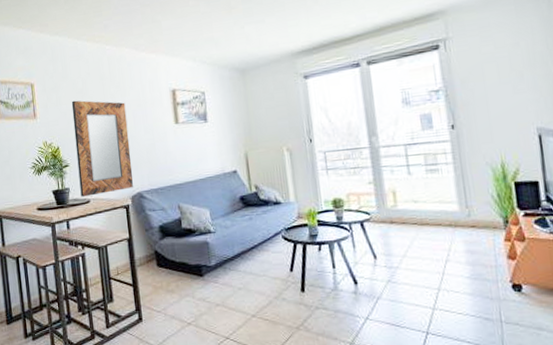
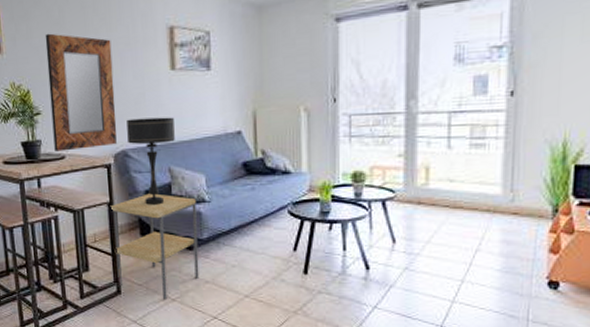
side table: none [129,228,211,324] -> present [110,193,199,300]
table lamp: none [141,162,182,239] -> present [126,117,175,205]

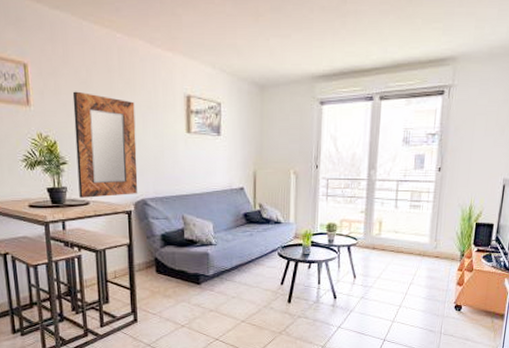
side table: present [110,193,199,300] -> none [129,237,205,326]
table lamp: present [126,117,175,205] -> none [147,172,188,247]

